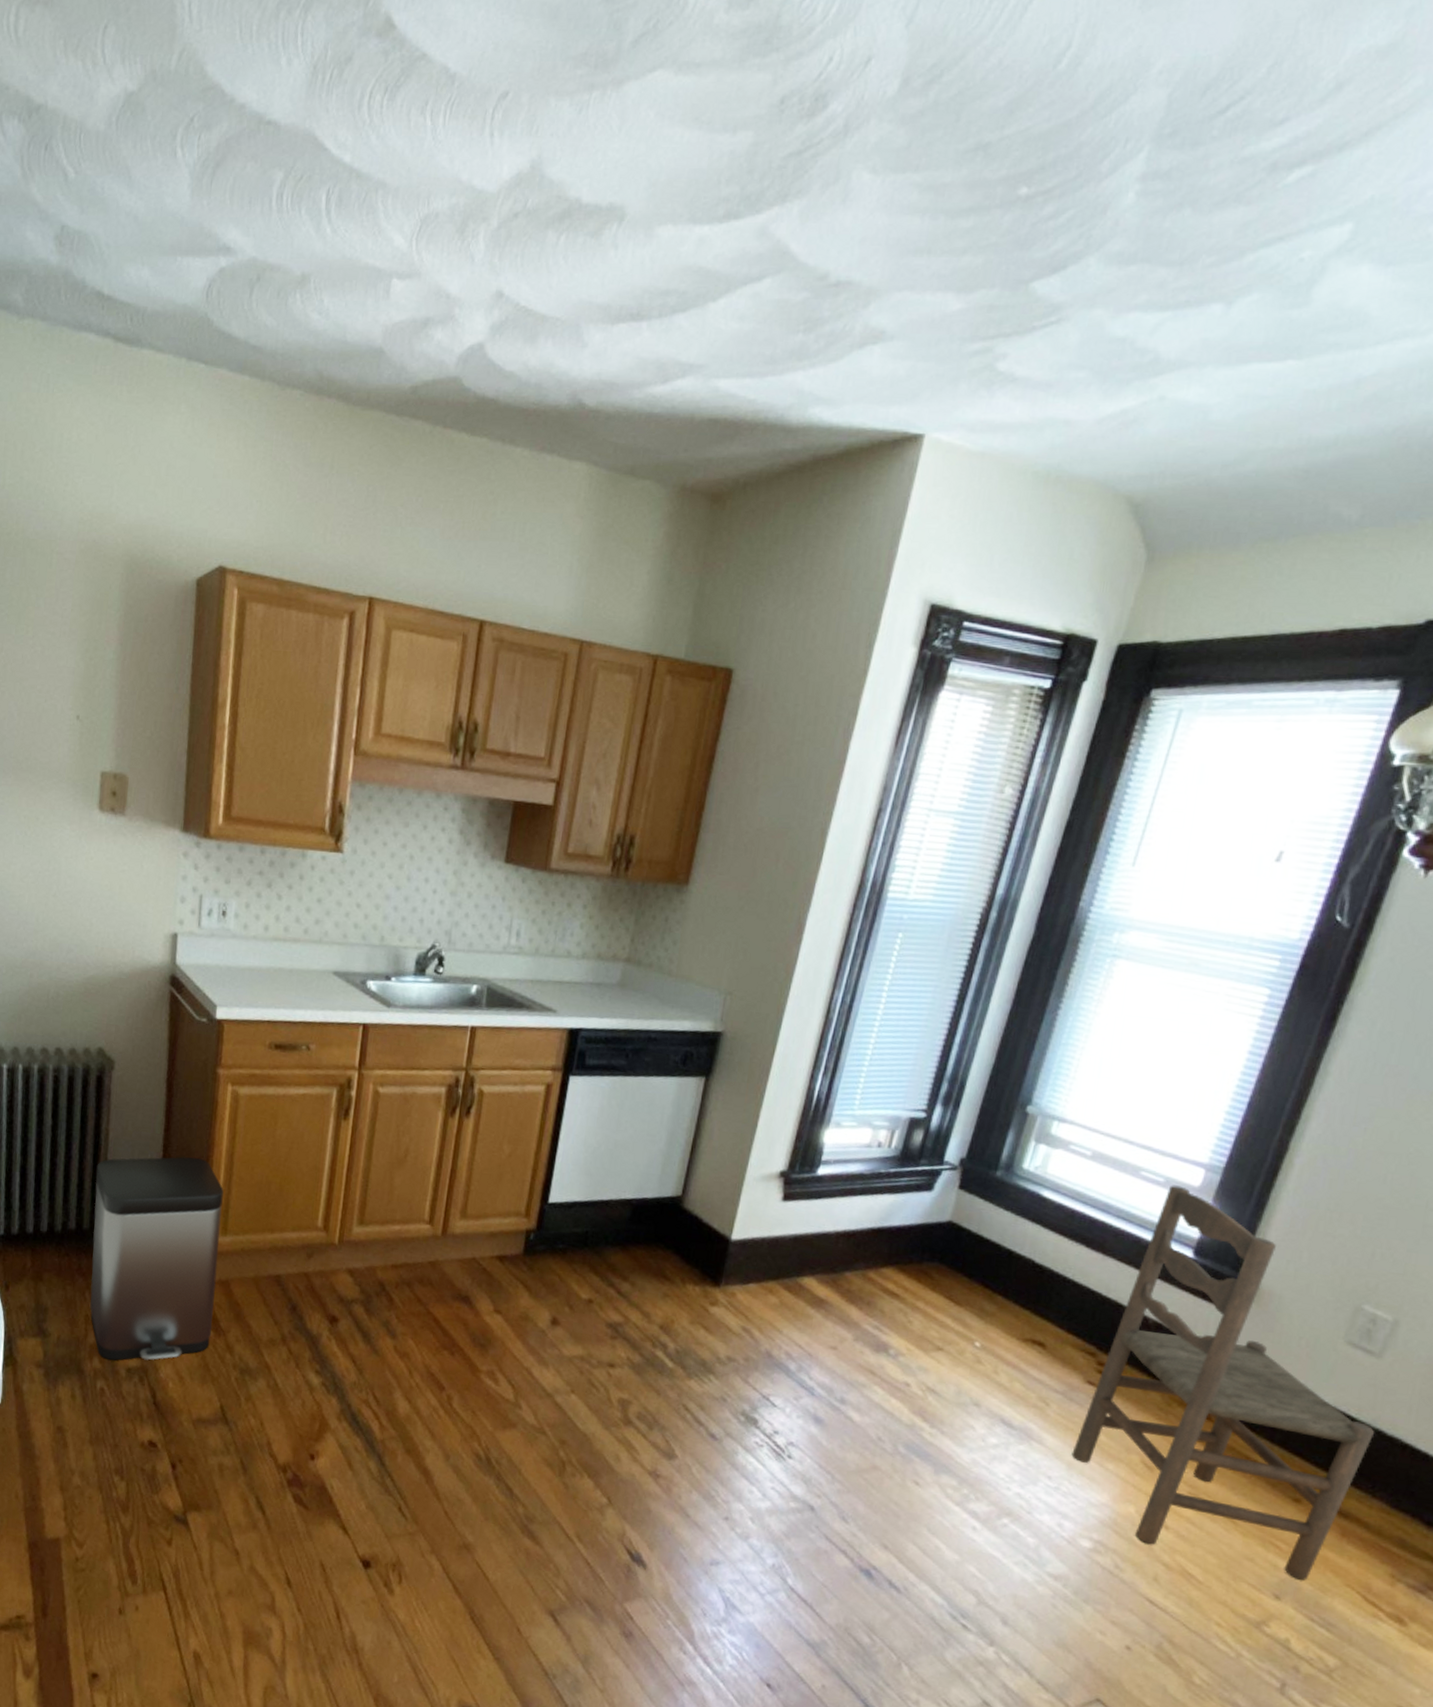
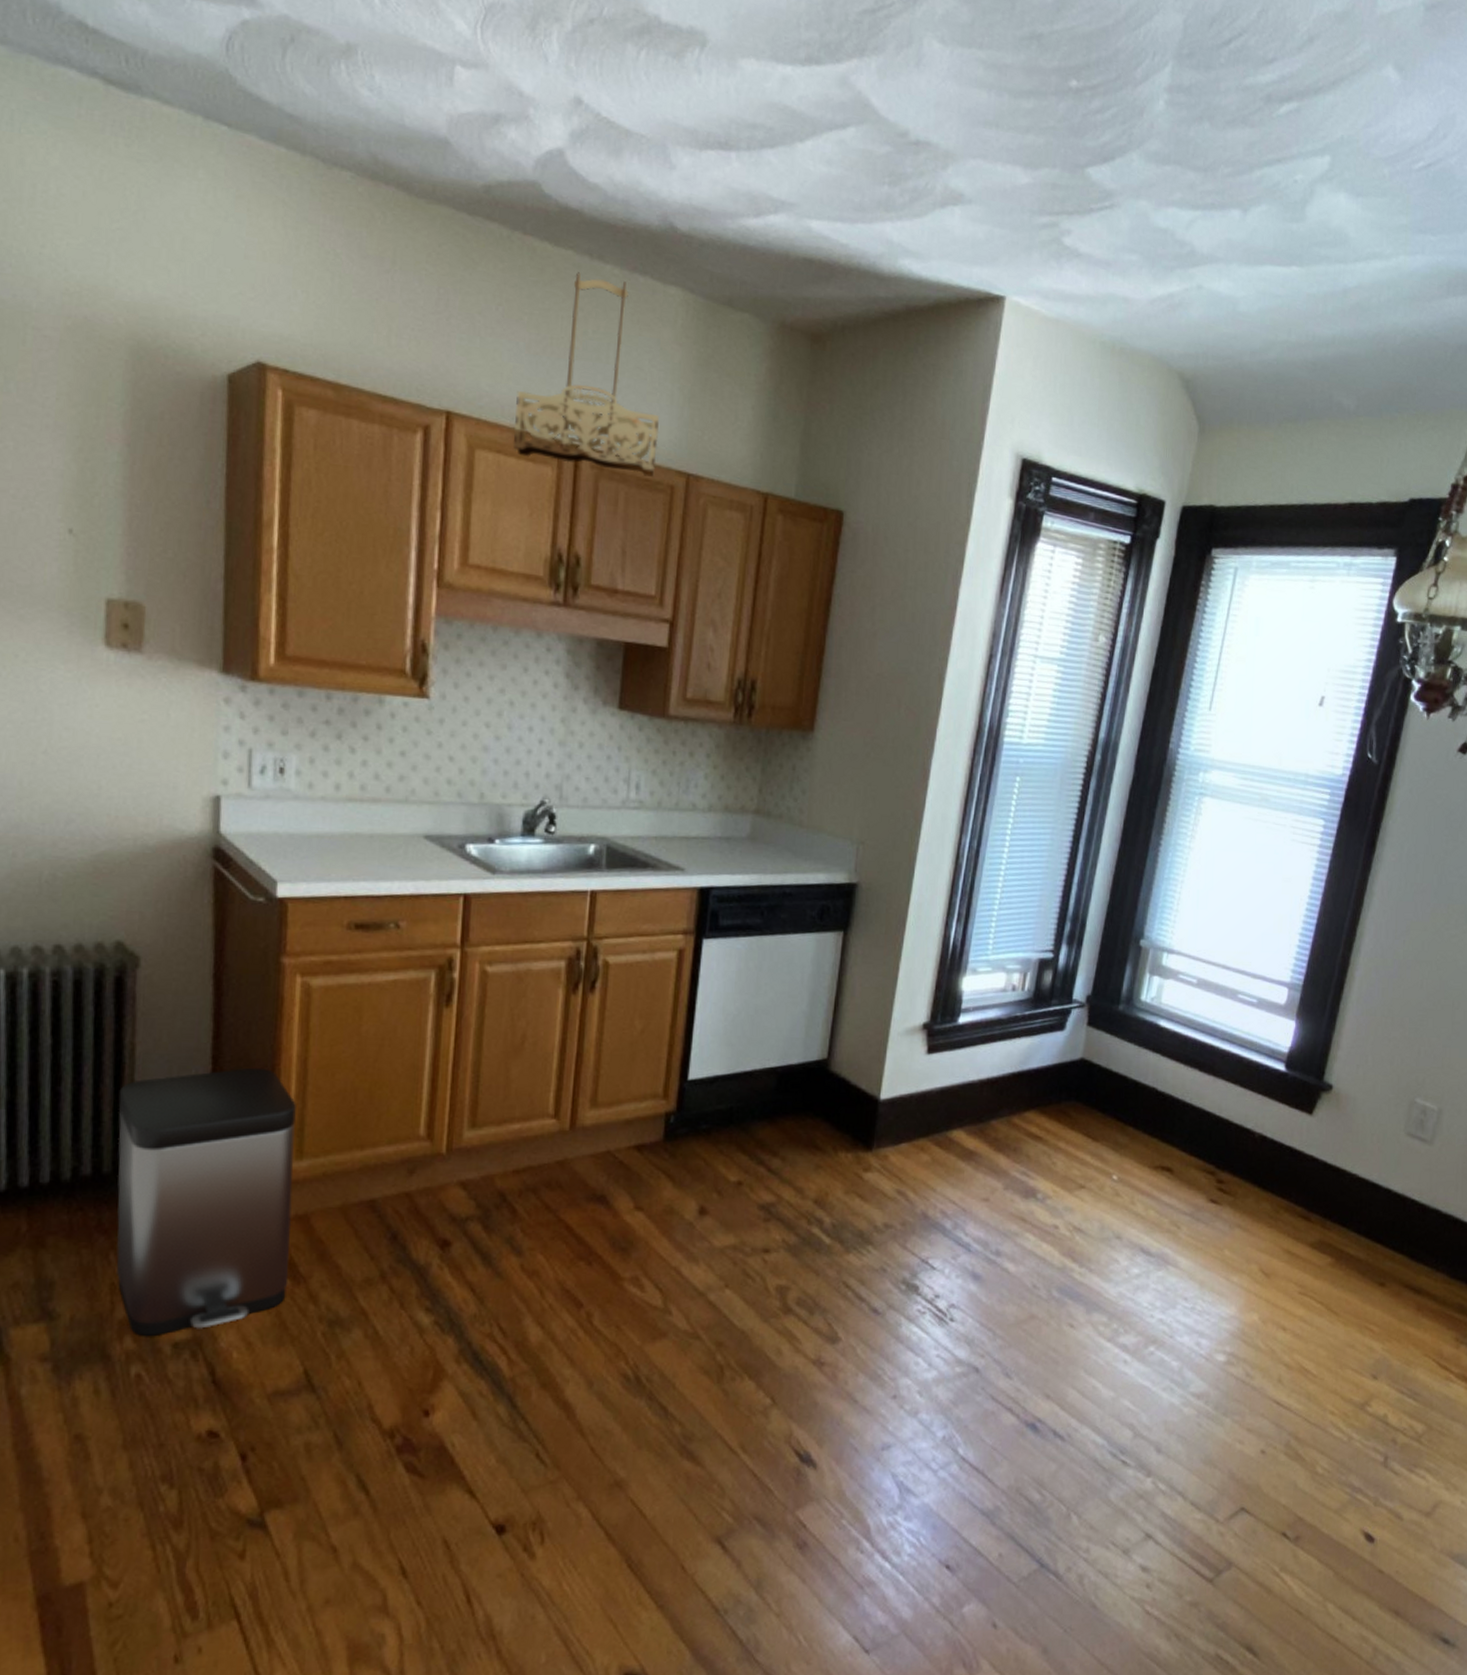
decorative basket: none [424,458,558,646] -> present [512,272,660,477]
dining chair: present [1071,1185,1375,1581] -> none [1202,1005,1434,1357]

